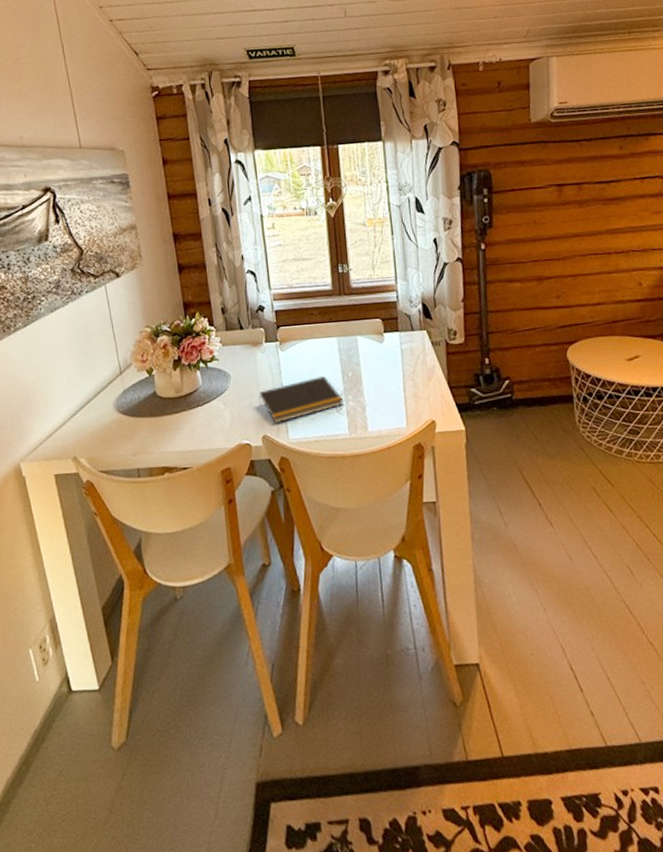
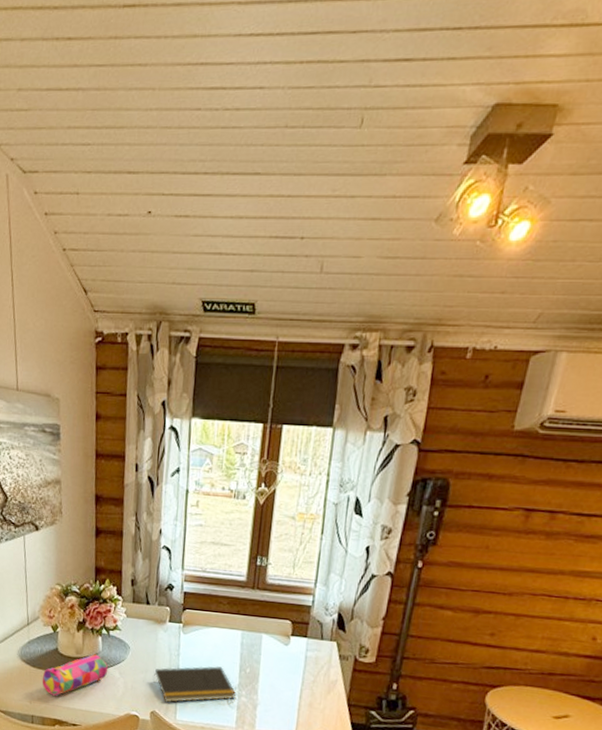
pencil case: none [143,389,212,443] -> present [42,654,108,696]

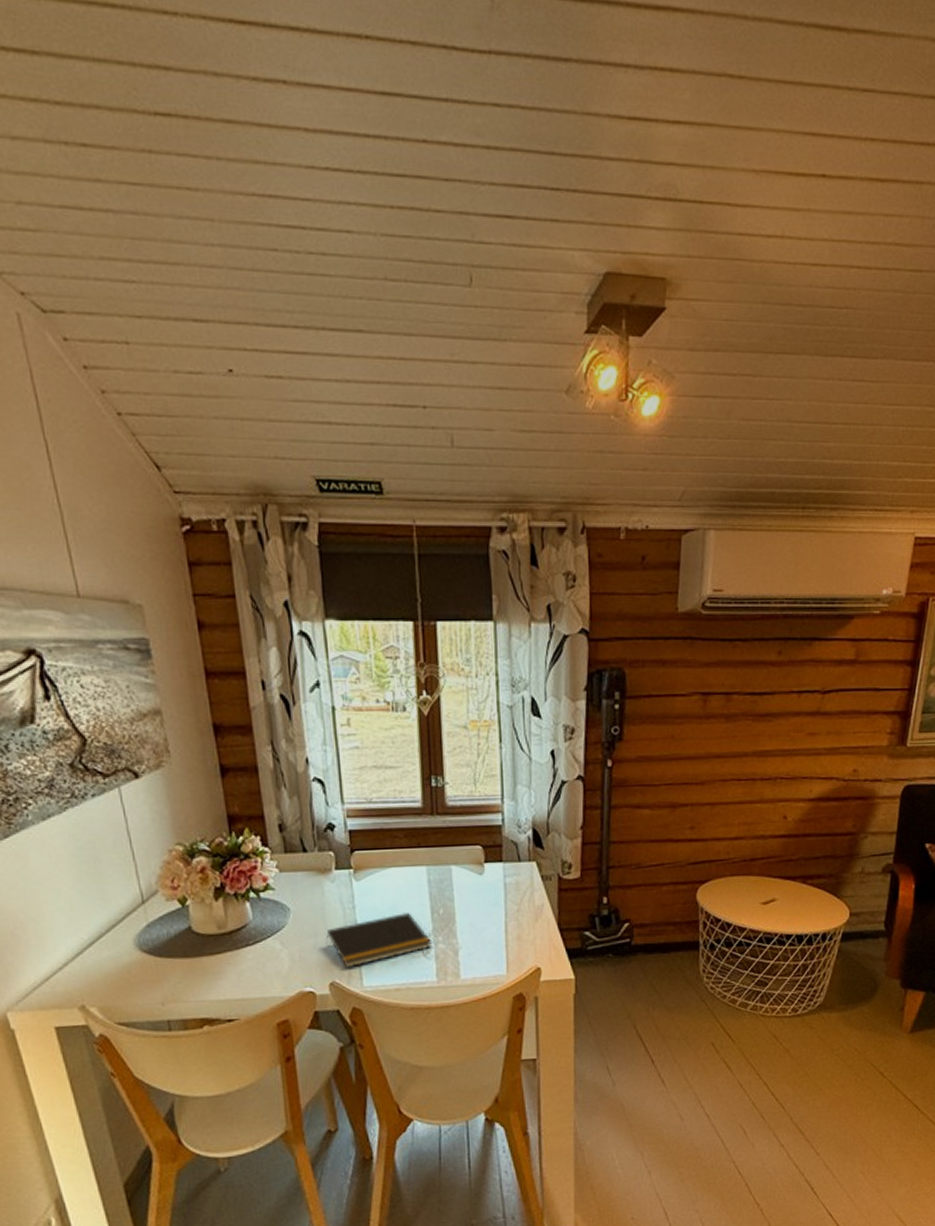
pencil case: present [42,654,108,696] -> none [174,925,266,989]

